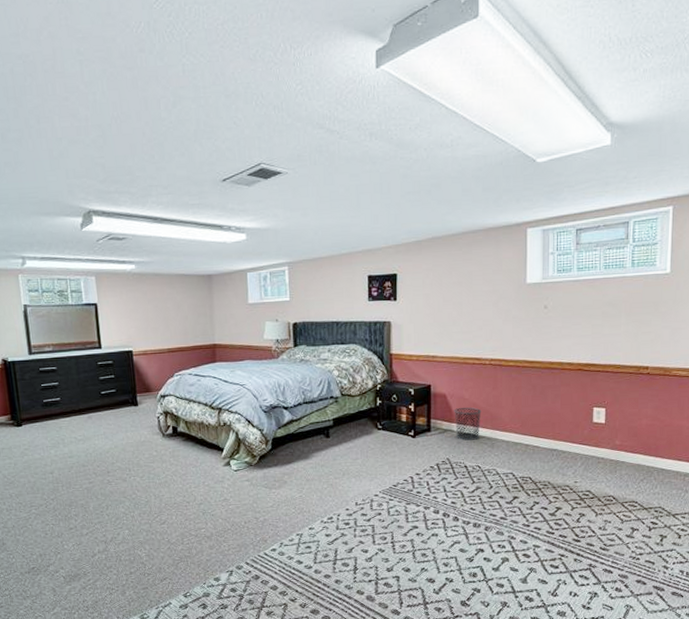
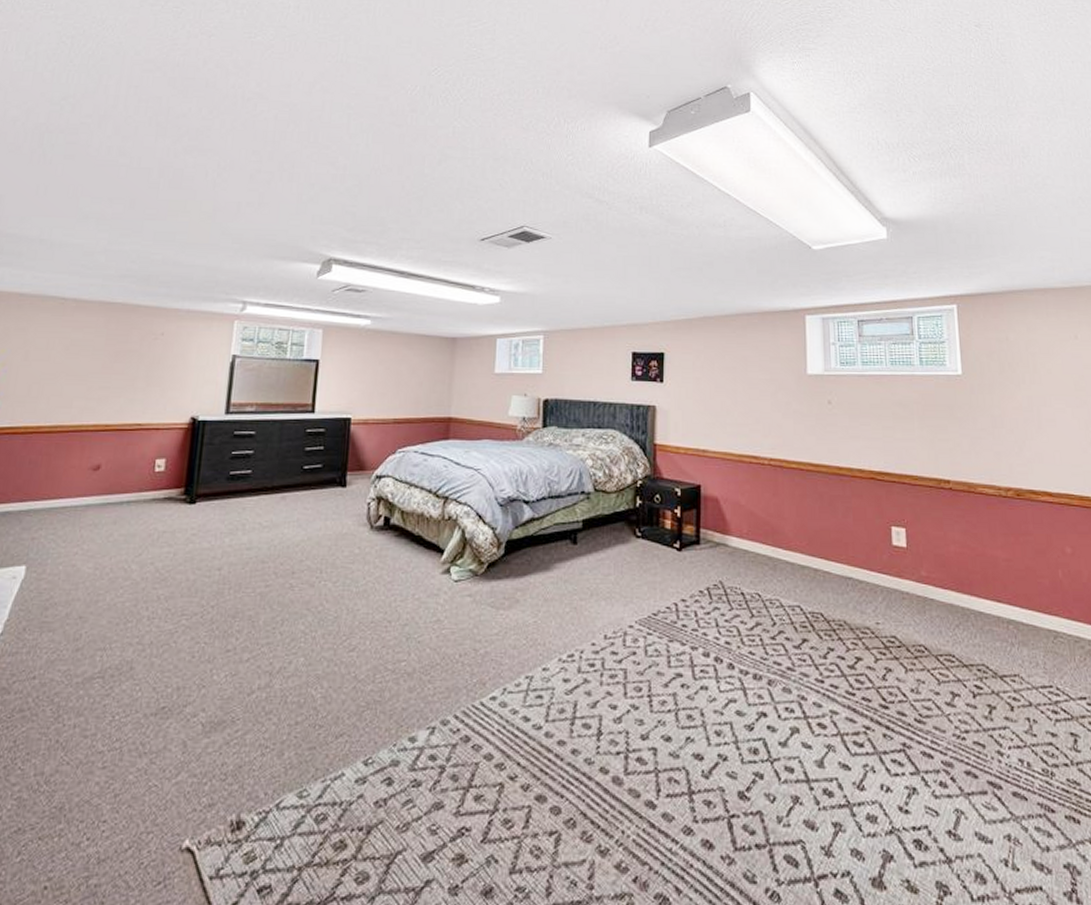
waste bin: present [454,407,482,440] -> none [728,516,761,559]

